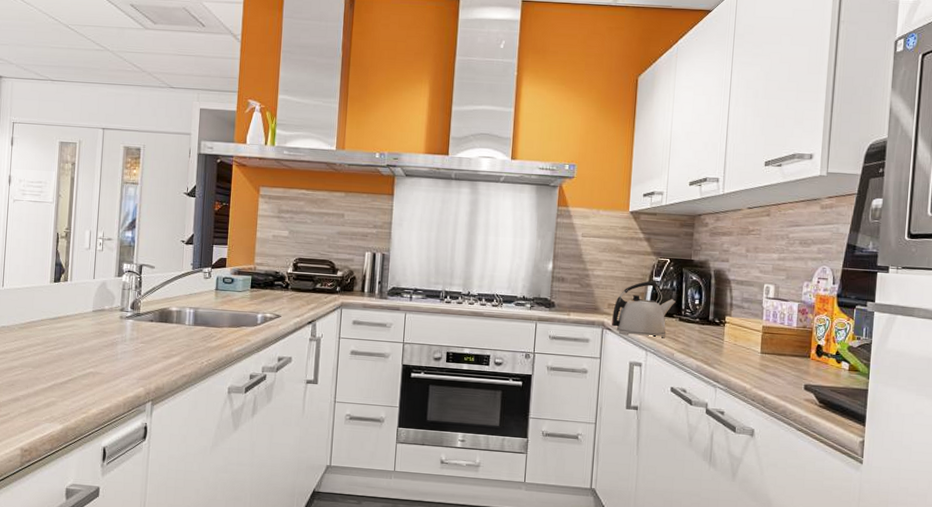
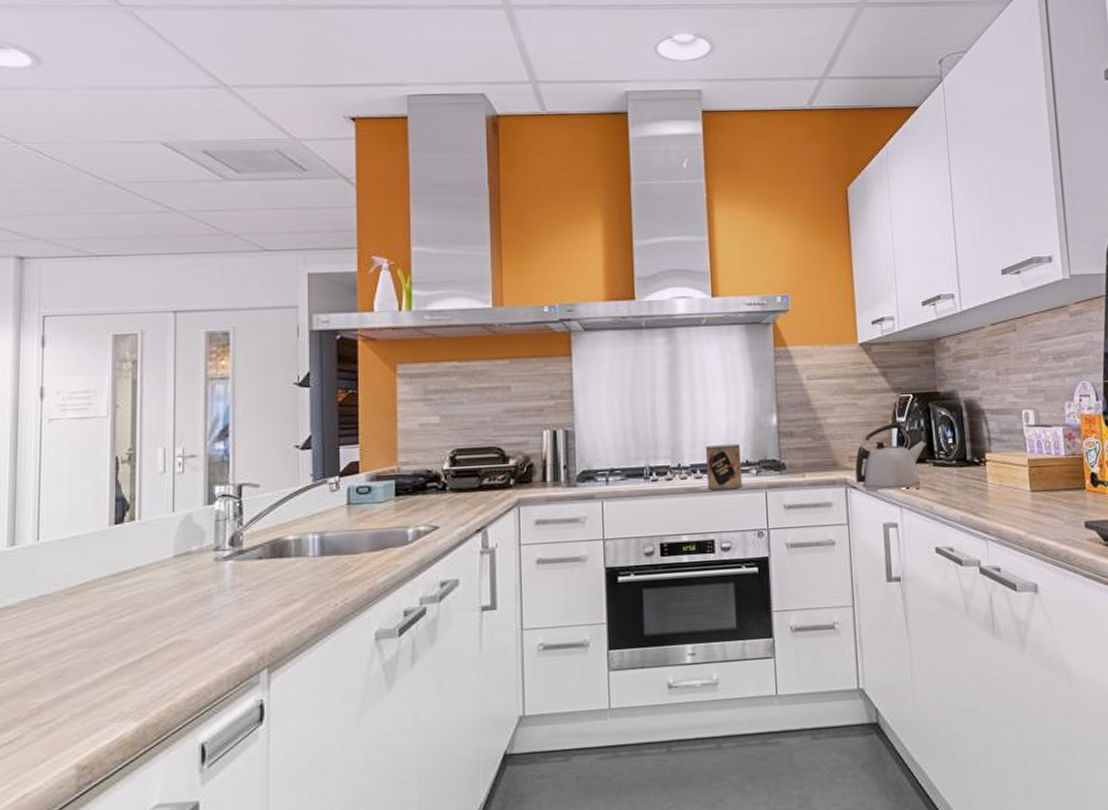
tin can: none [490,280,520,318] -> present [705,443,743,491]

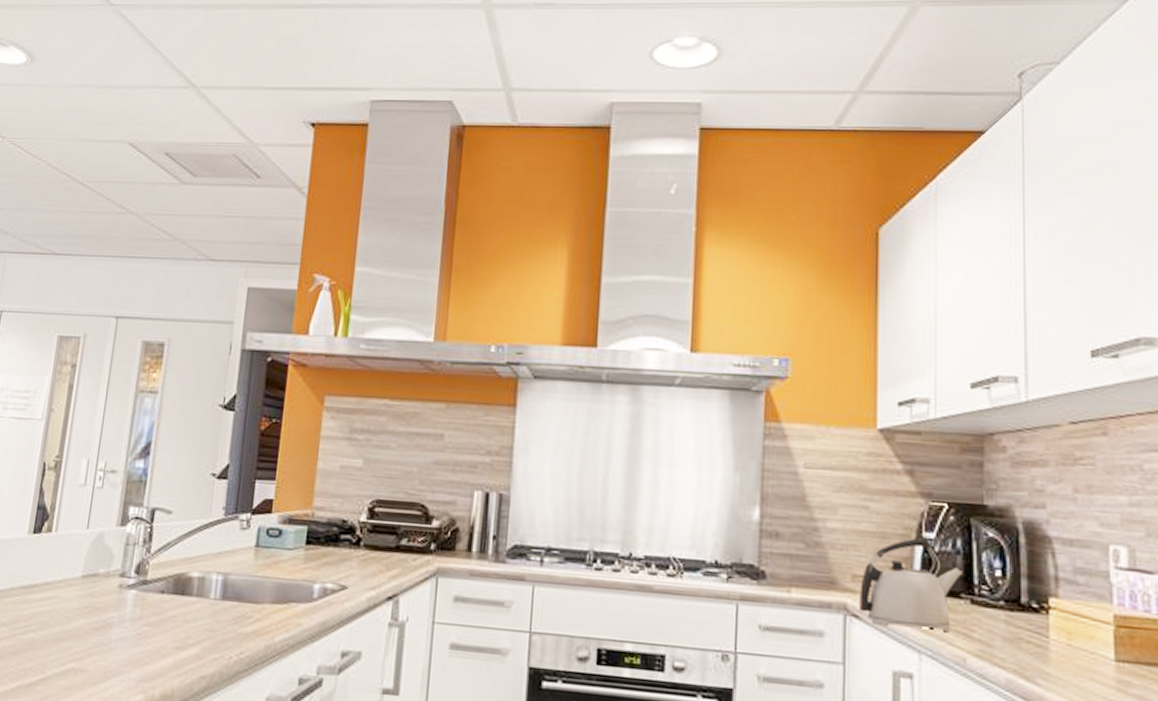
tin can: present [705,443,743,491] -> none [664,534,710,595]

